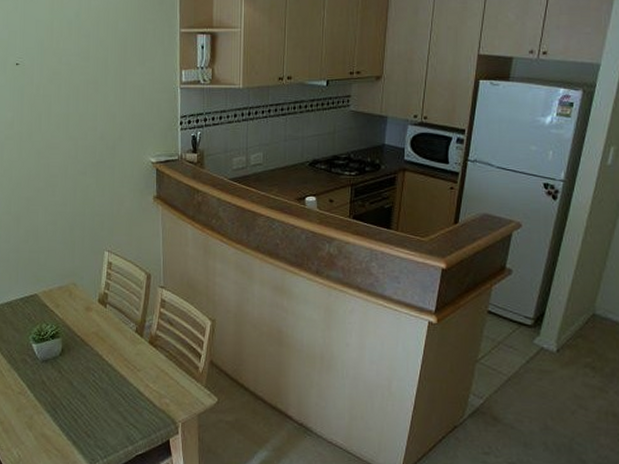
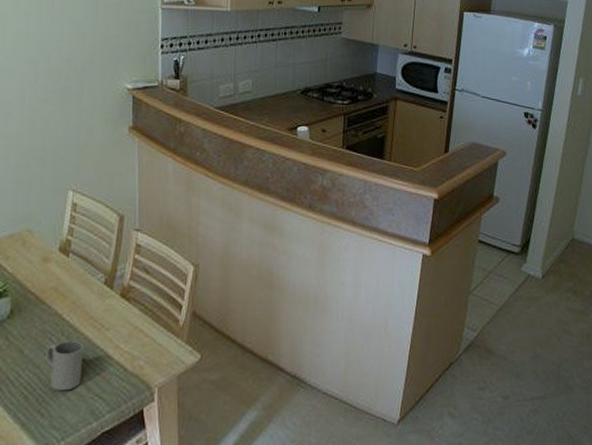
mug: none [90,378,120,419] -> present [46,341,84,391]

